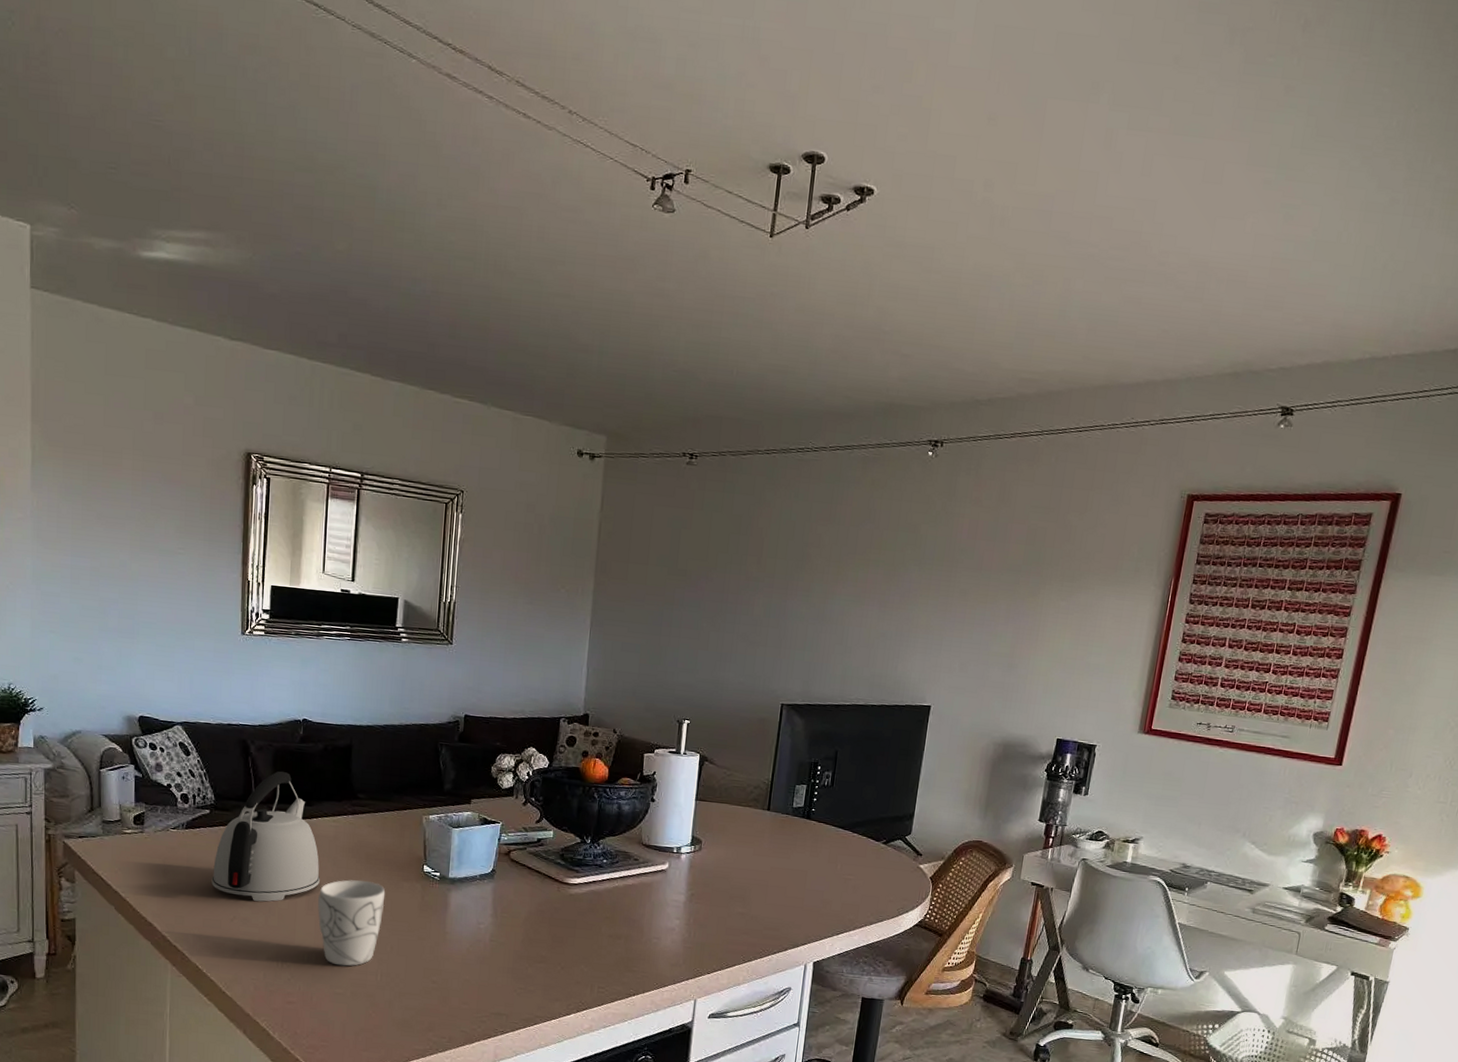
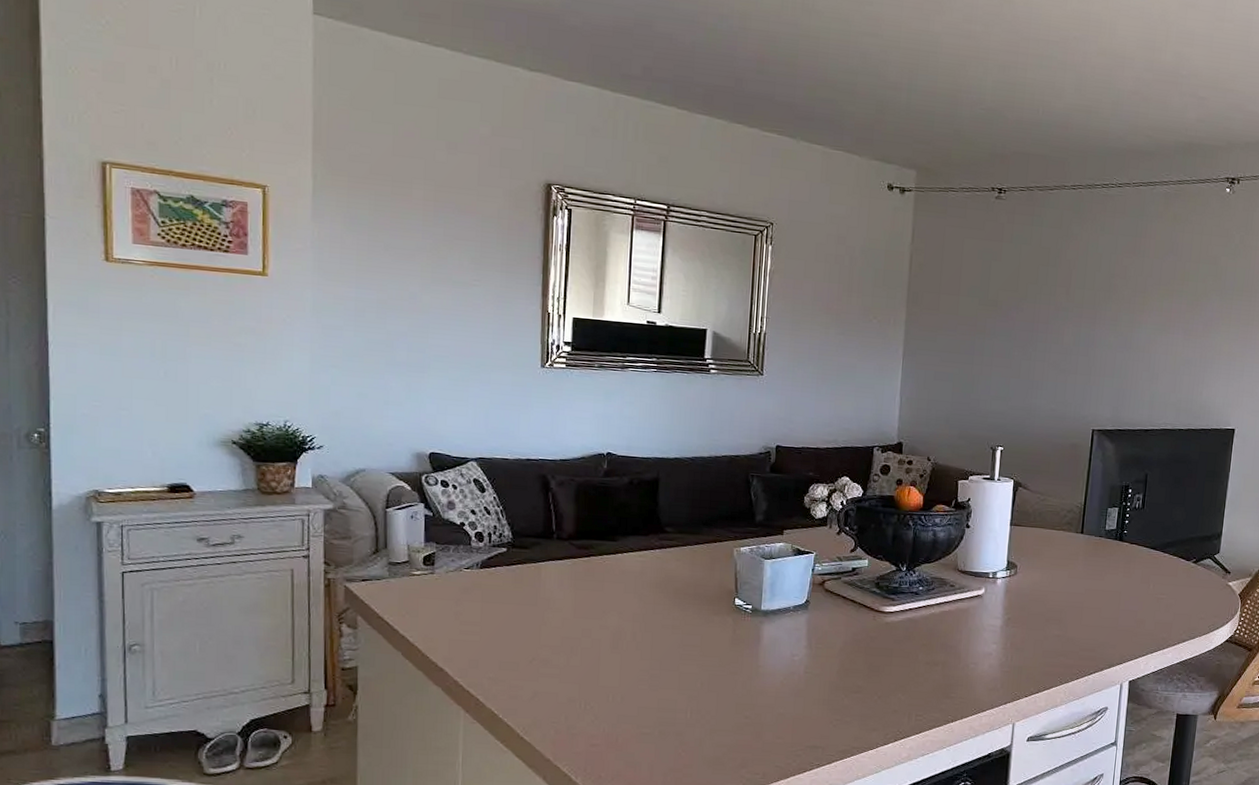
kettle: present [211,771,320,902] -> none [508,506,625,642]
mug: present [317,880,386,966] -> none [622,615,695,705]

